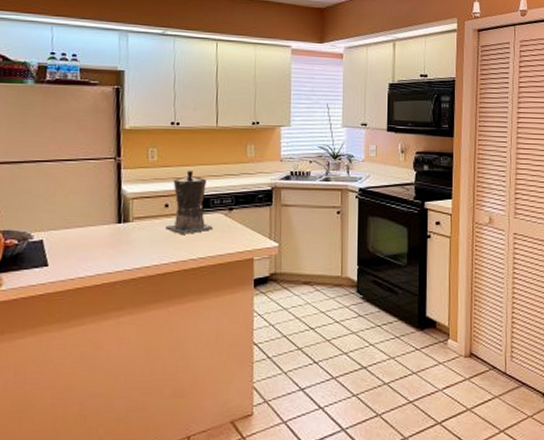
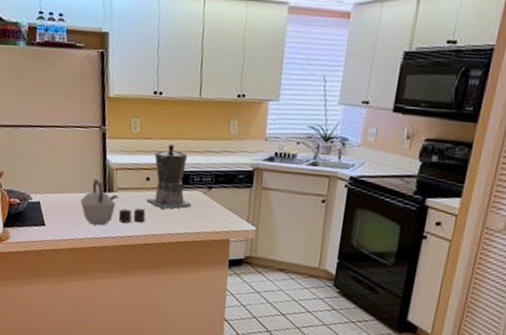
kettle: none [91,211,165,259] -> present [80,179,146,225]

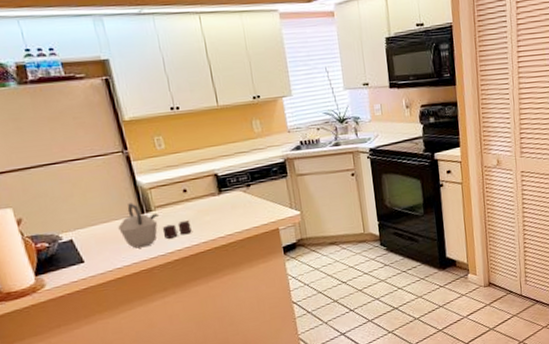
coffee maker: present [146,144,192,209] -> none [185,153,235,216]

